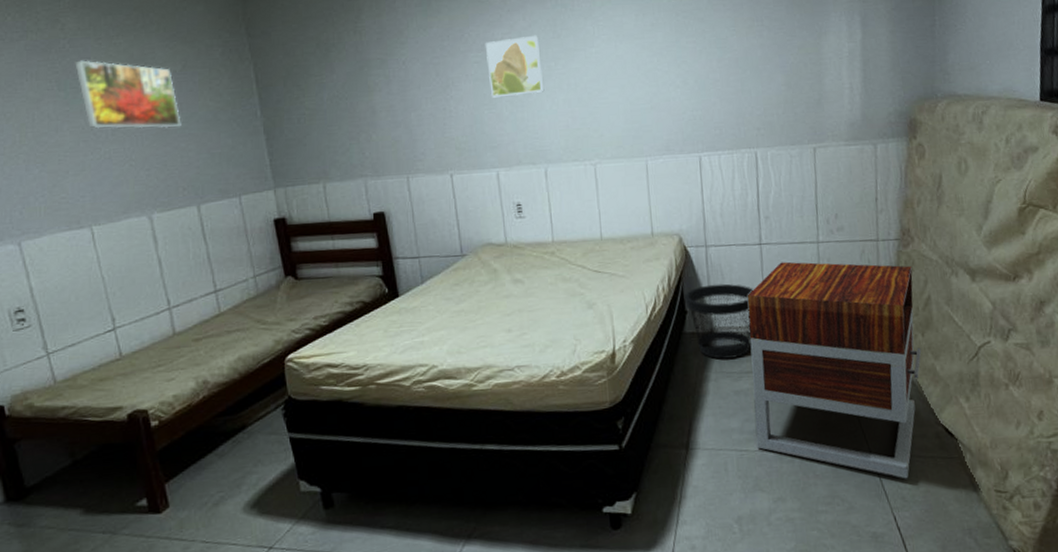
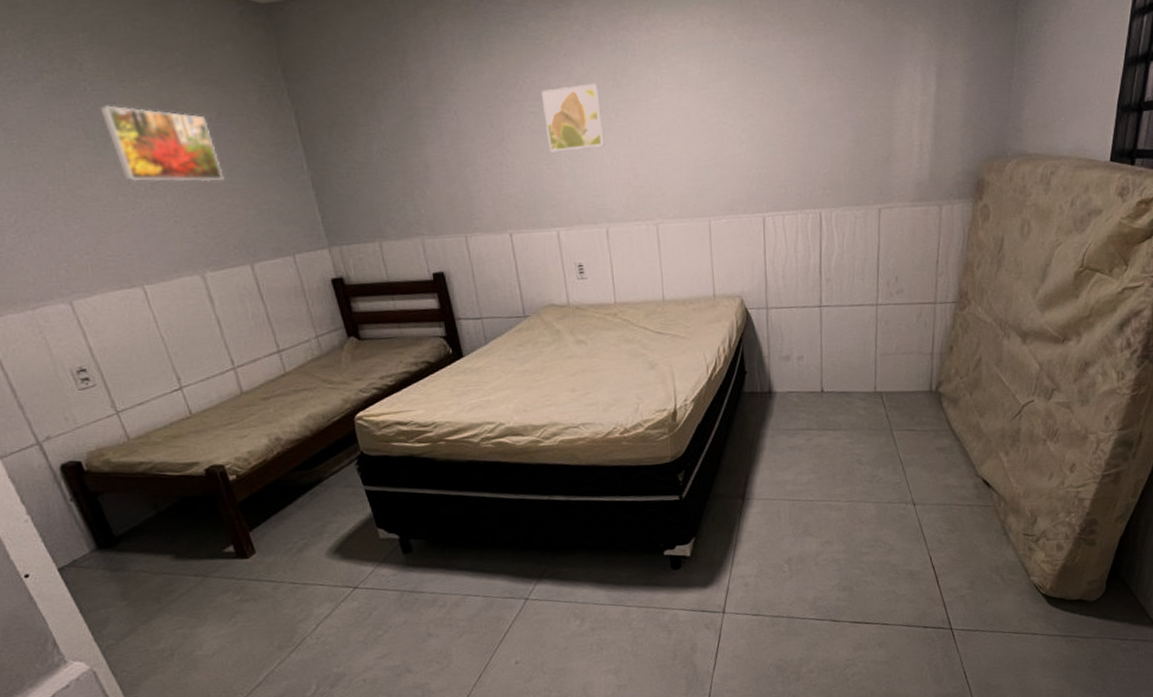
wastebasket: present [685,283,754,359] -> none [745,345,812,417]
nightstand: present [747,261,922,479] -> none [805,324,968,525]

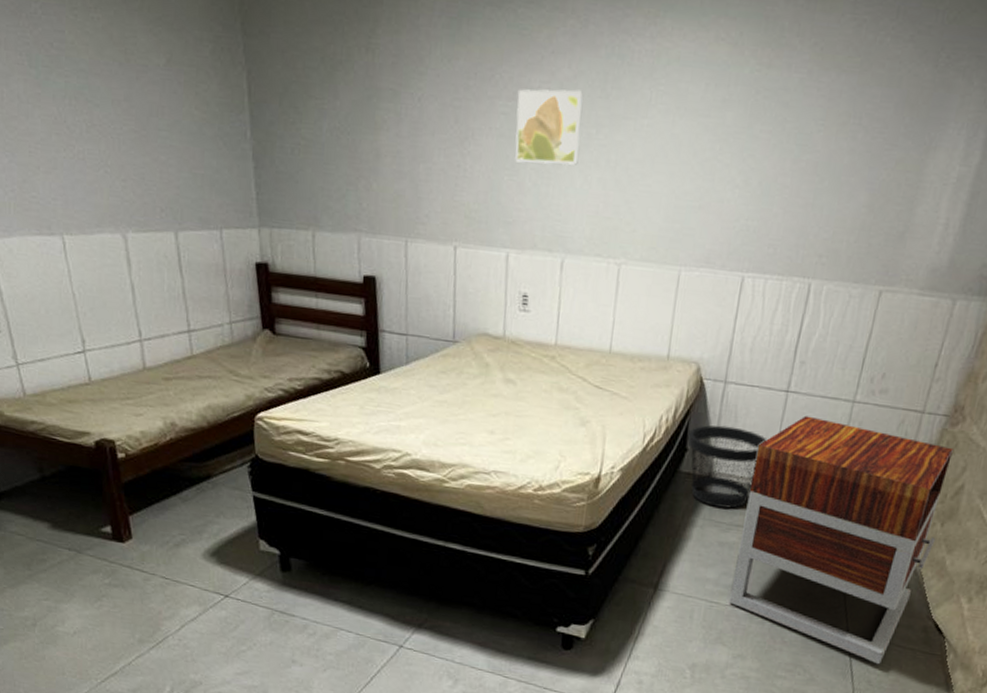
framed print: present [100,105,224,182] -> none [47,32,163,136]
wastebasket: none [745,345,812,417] -> present [688,425,768,509]
nightstand: none [805,324,968,525] -> present [729,415,953,665]

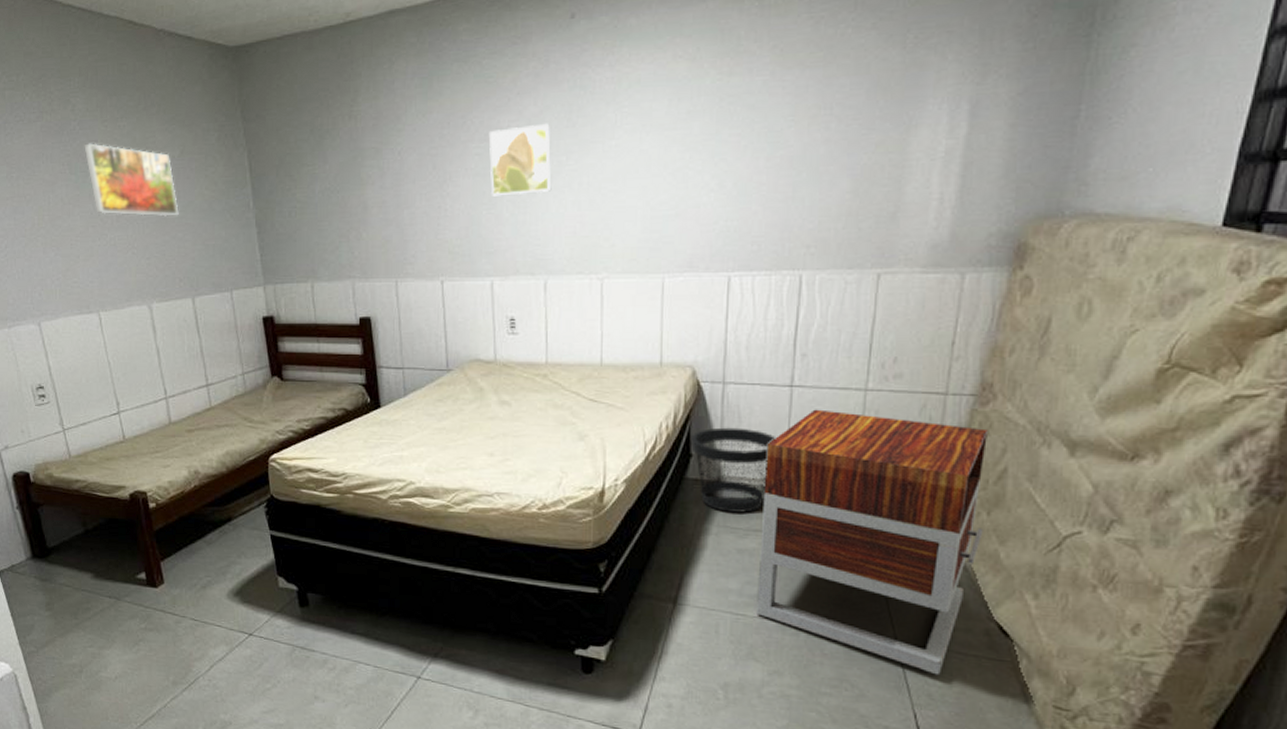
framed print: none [47,32,163,136] -> present [84,143,179,217]

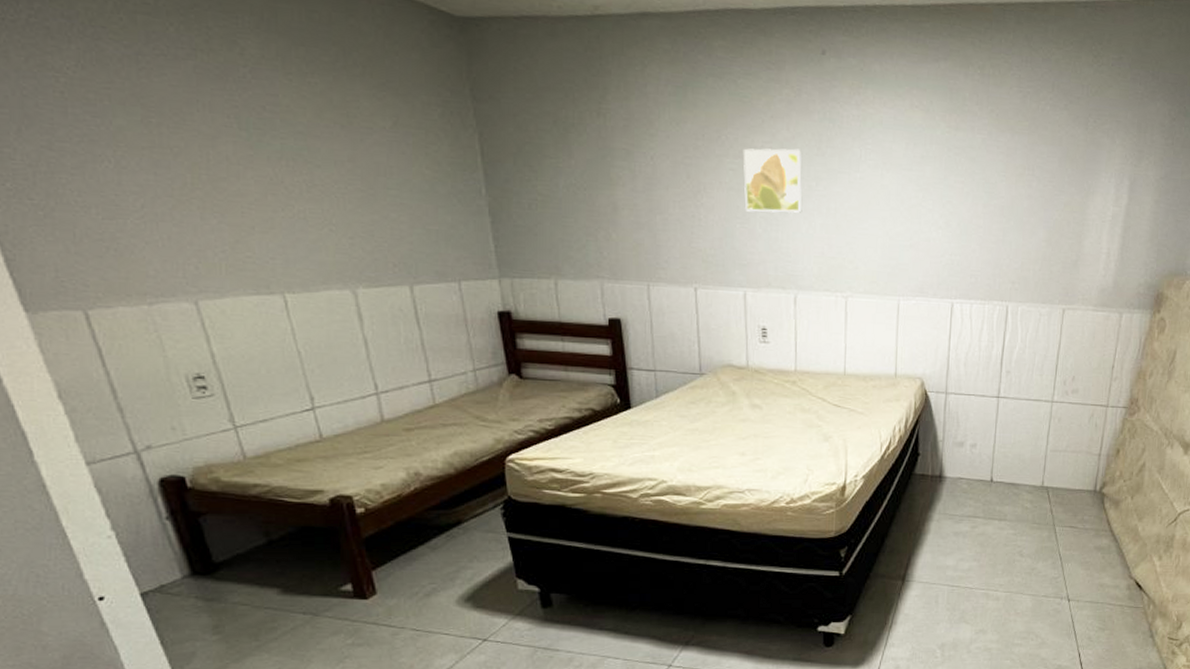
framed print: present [84,143,179,217] -> none [259,96,392,194]
wastebasket: present [691,427,776,513] -> none [919,430,986,502]
nightstand: present [757,409,988,676] -> none [968,416,1133,622]

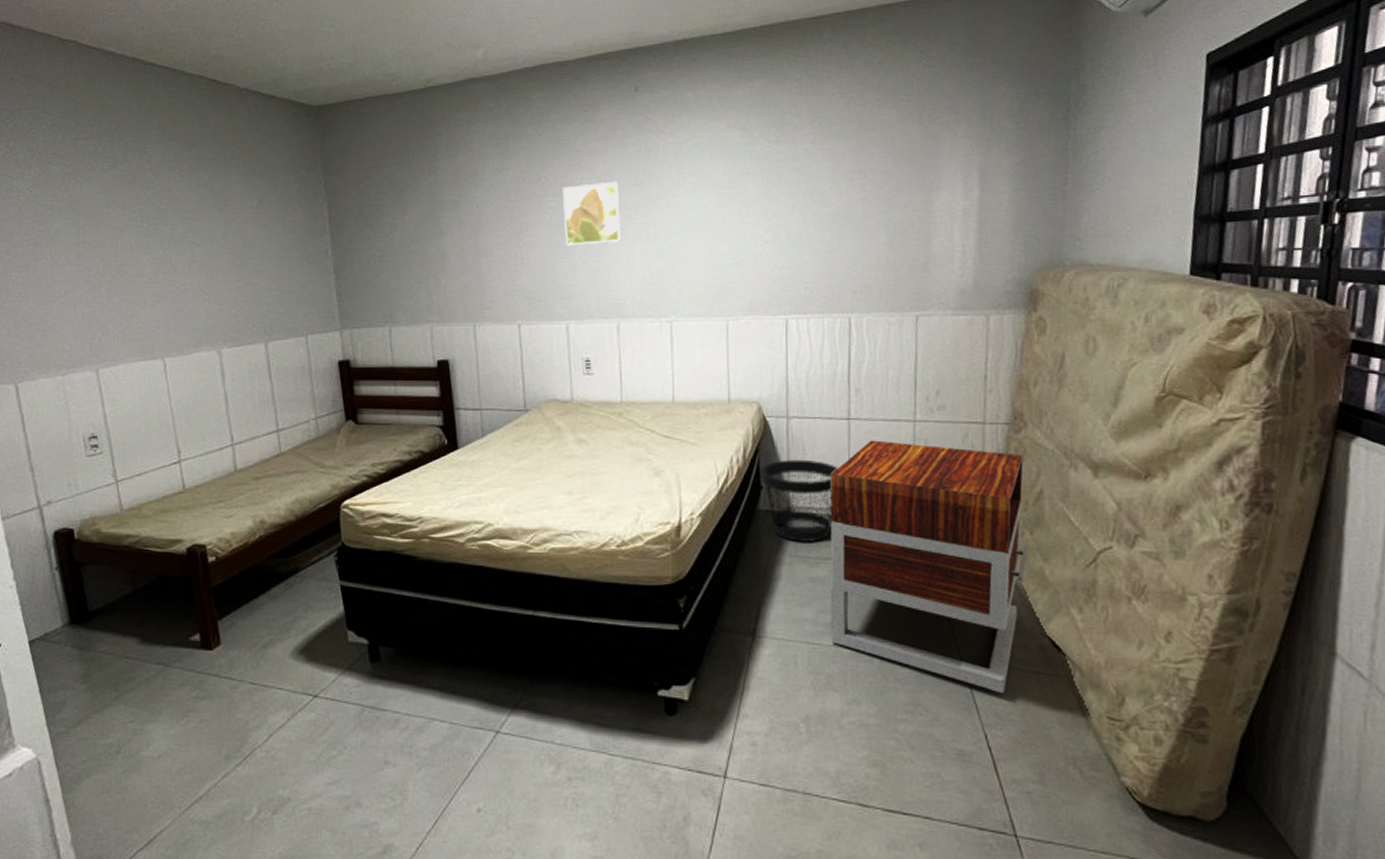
wastebasket: none [919,430,986,502] -> present [761,459,839,542]
nightstand: none [968,416,1133,622] -> present [830,440,1029,694]

